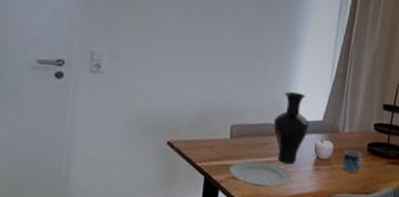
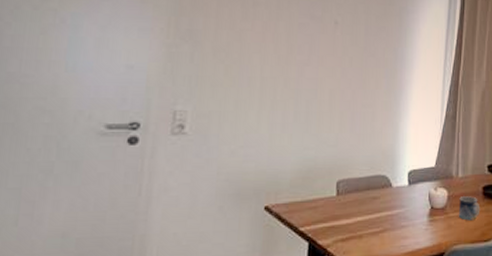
plate: present [229,161,293,187] -> none [337,218,407,247]
vase: present [273,91,309,165] -> none [384,138,421,219]

